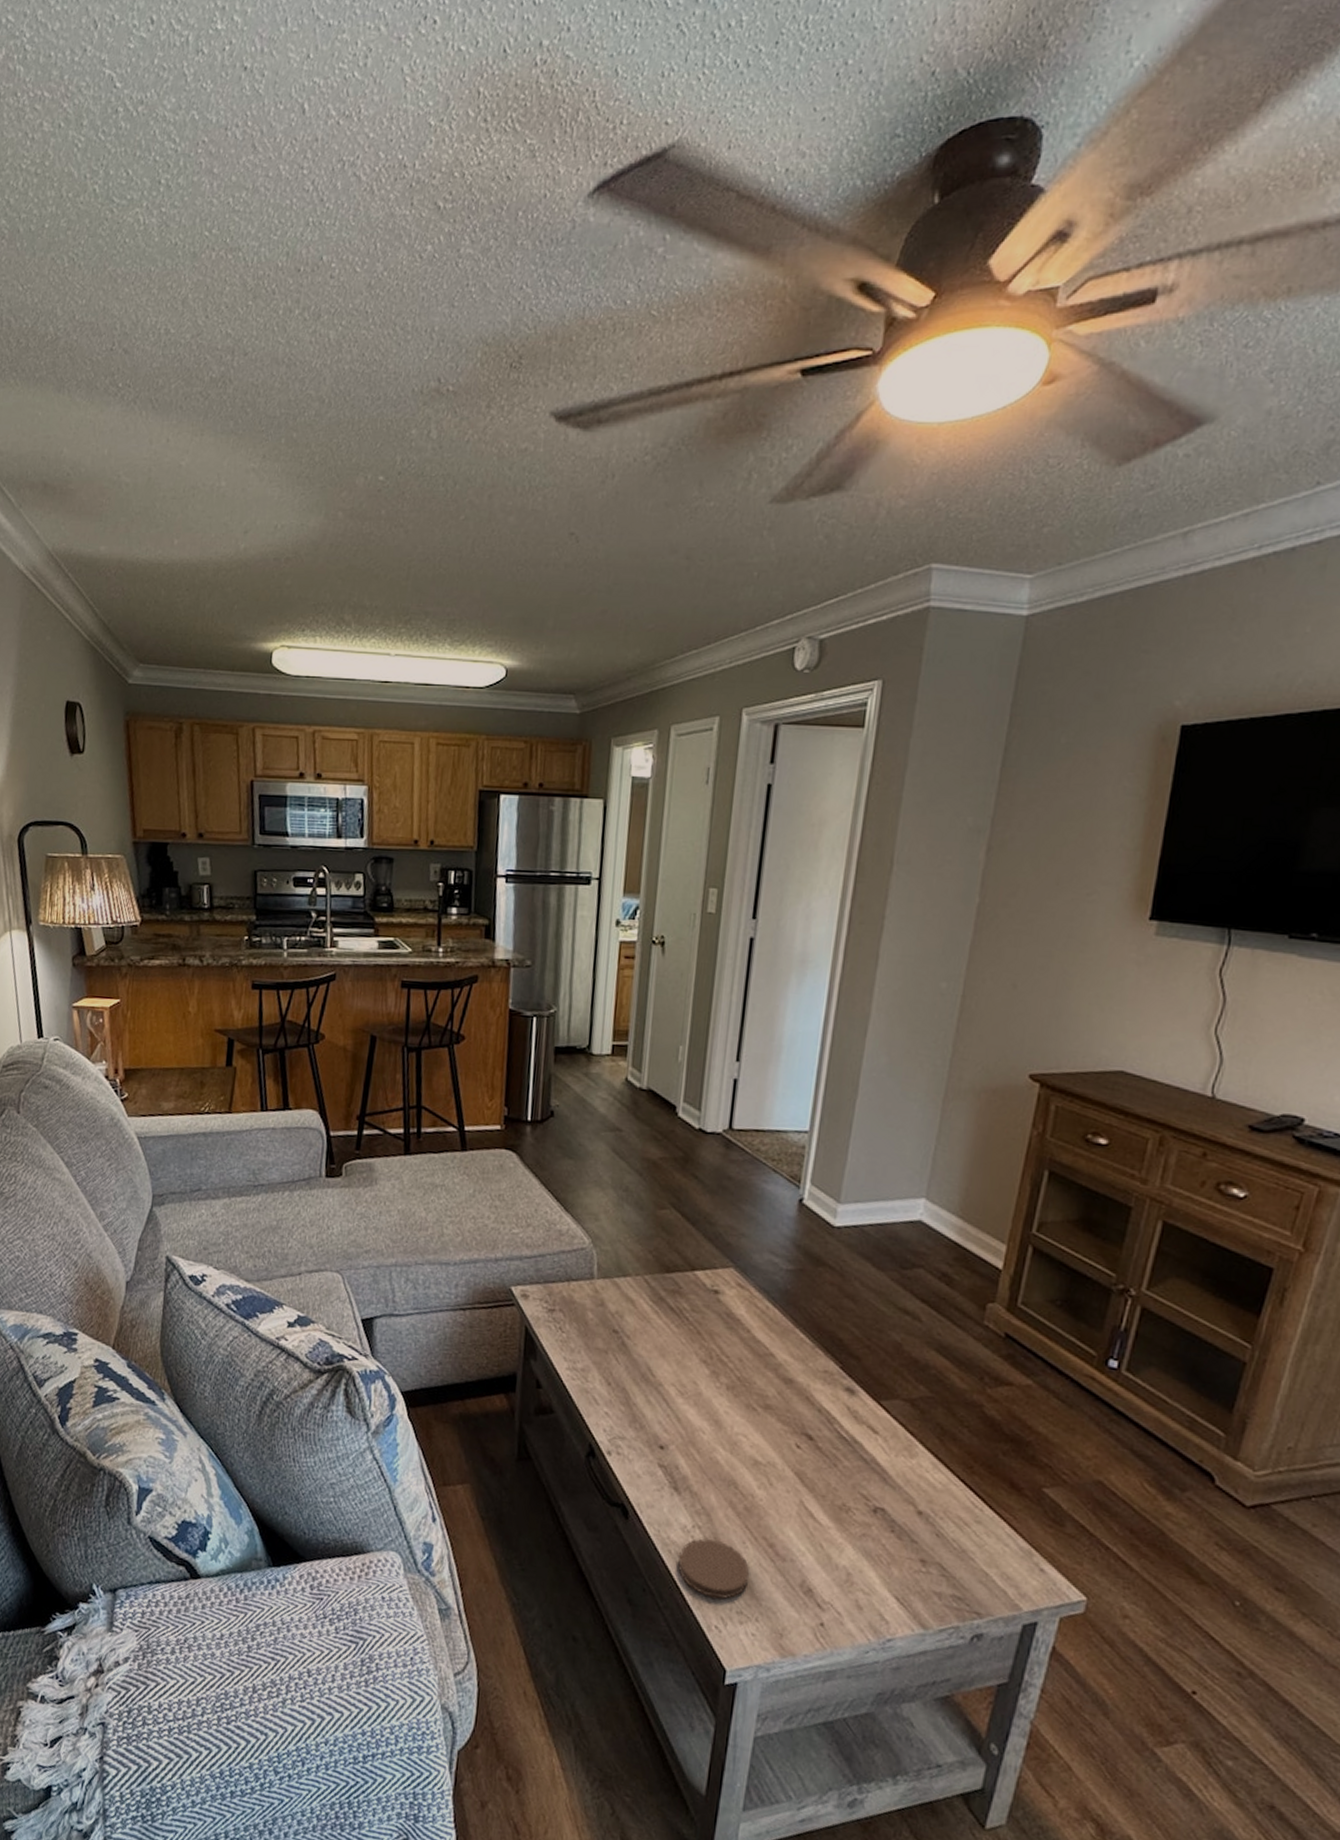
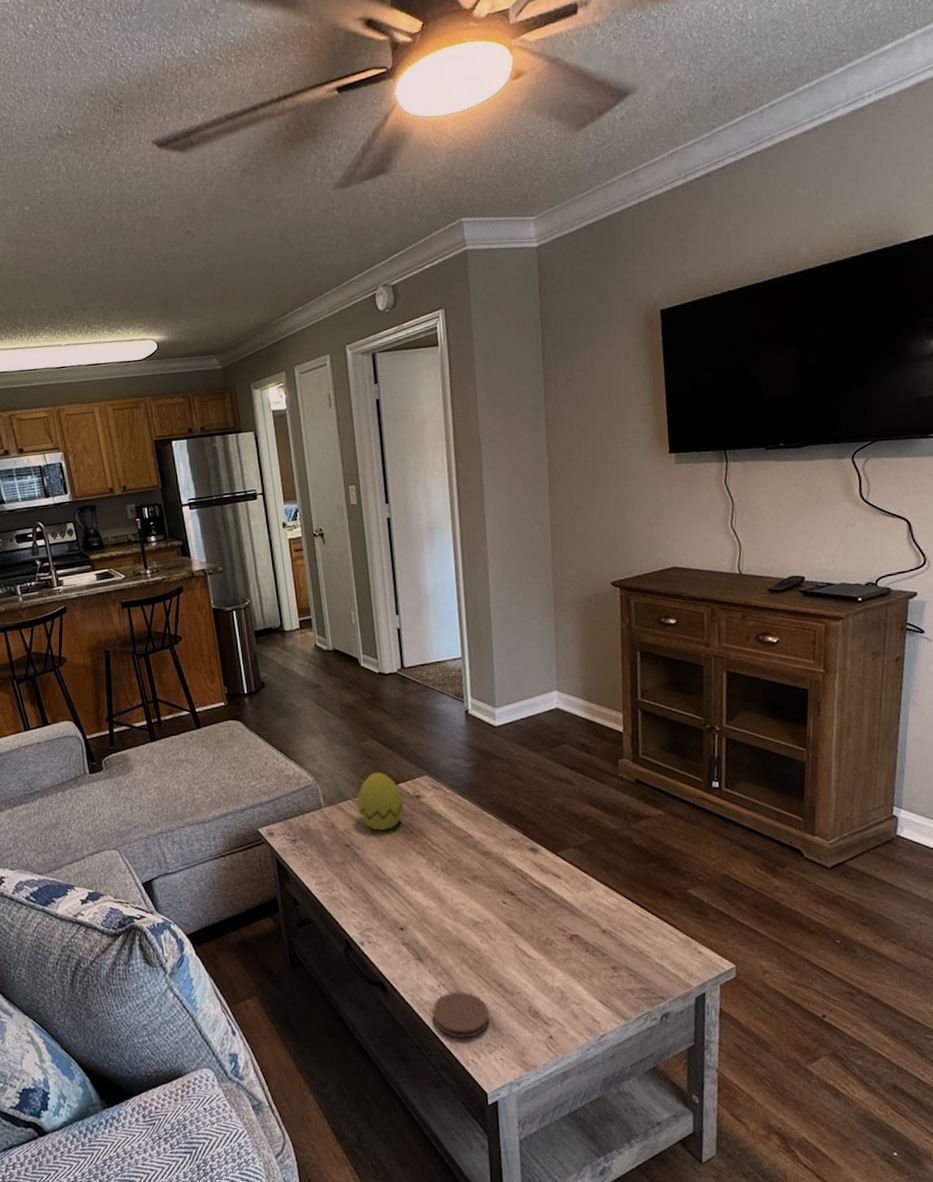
decorative egg: none [637,1250,696,1324] -> present [357,772,403,831]

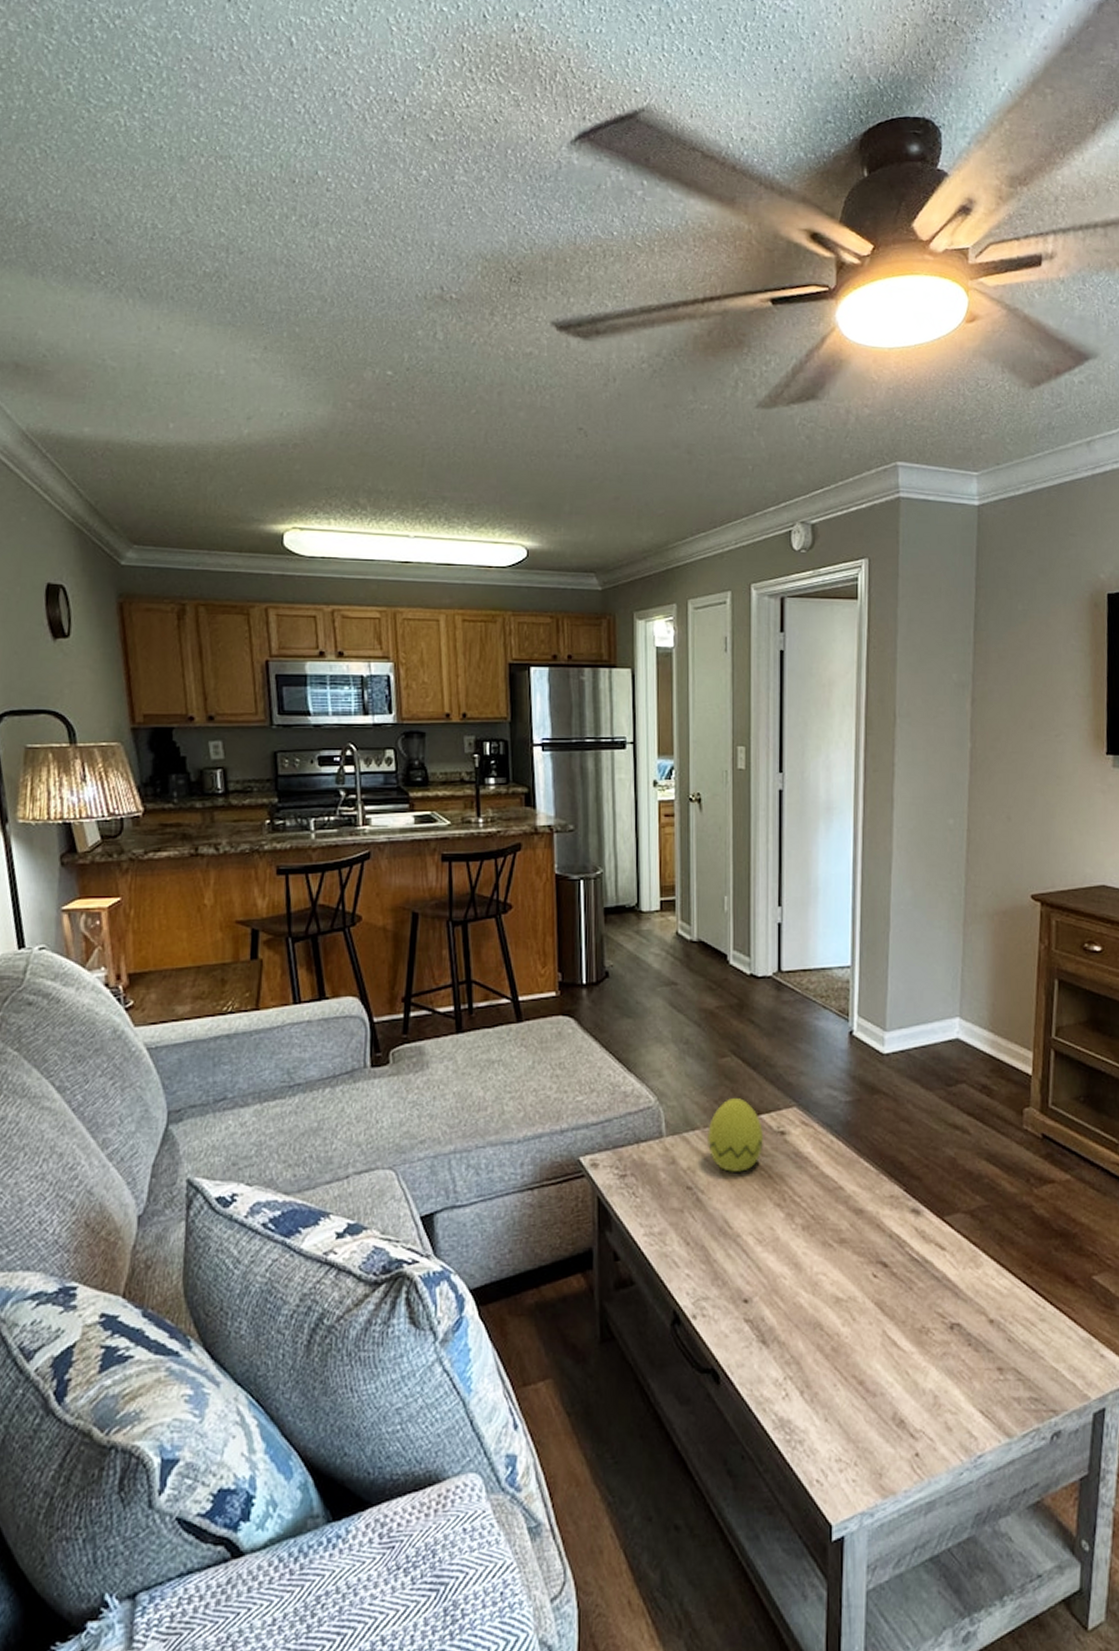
coaster: present [432,992,490,1039] -> none [773,1389,844,1451]

